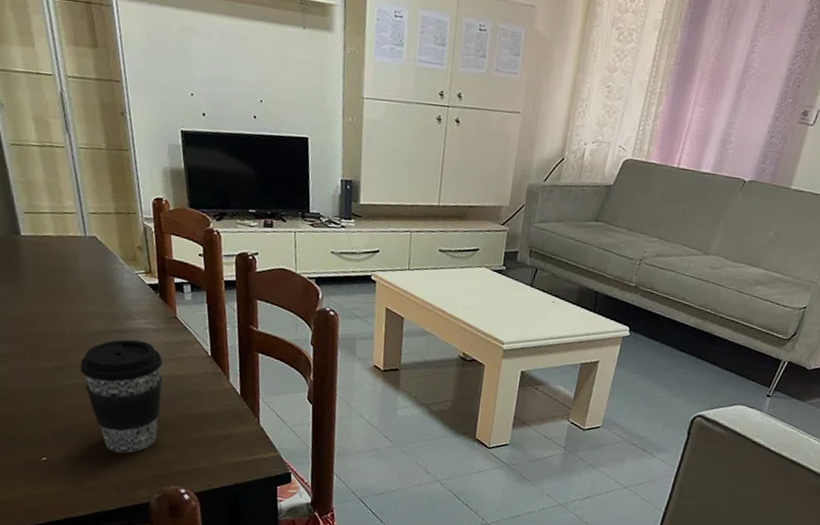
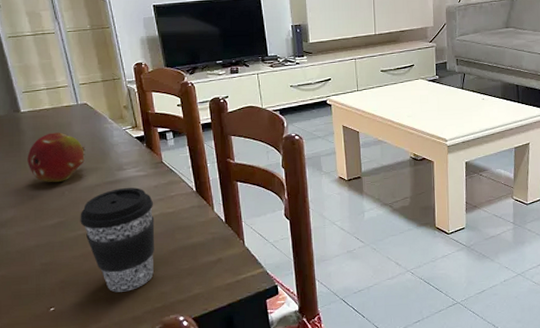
fruit: none [25,264,91,323] -> present [27,132,86,183]

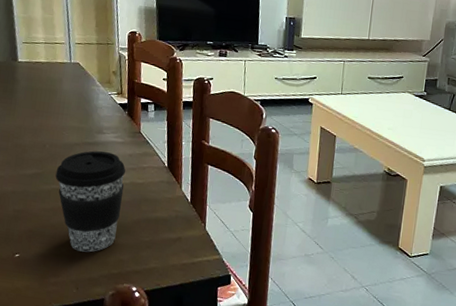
fruit: present [27,132,86,183] -> none [16,85,71,135]

